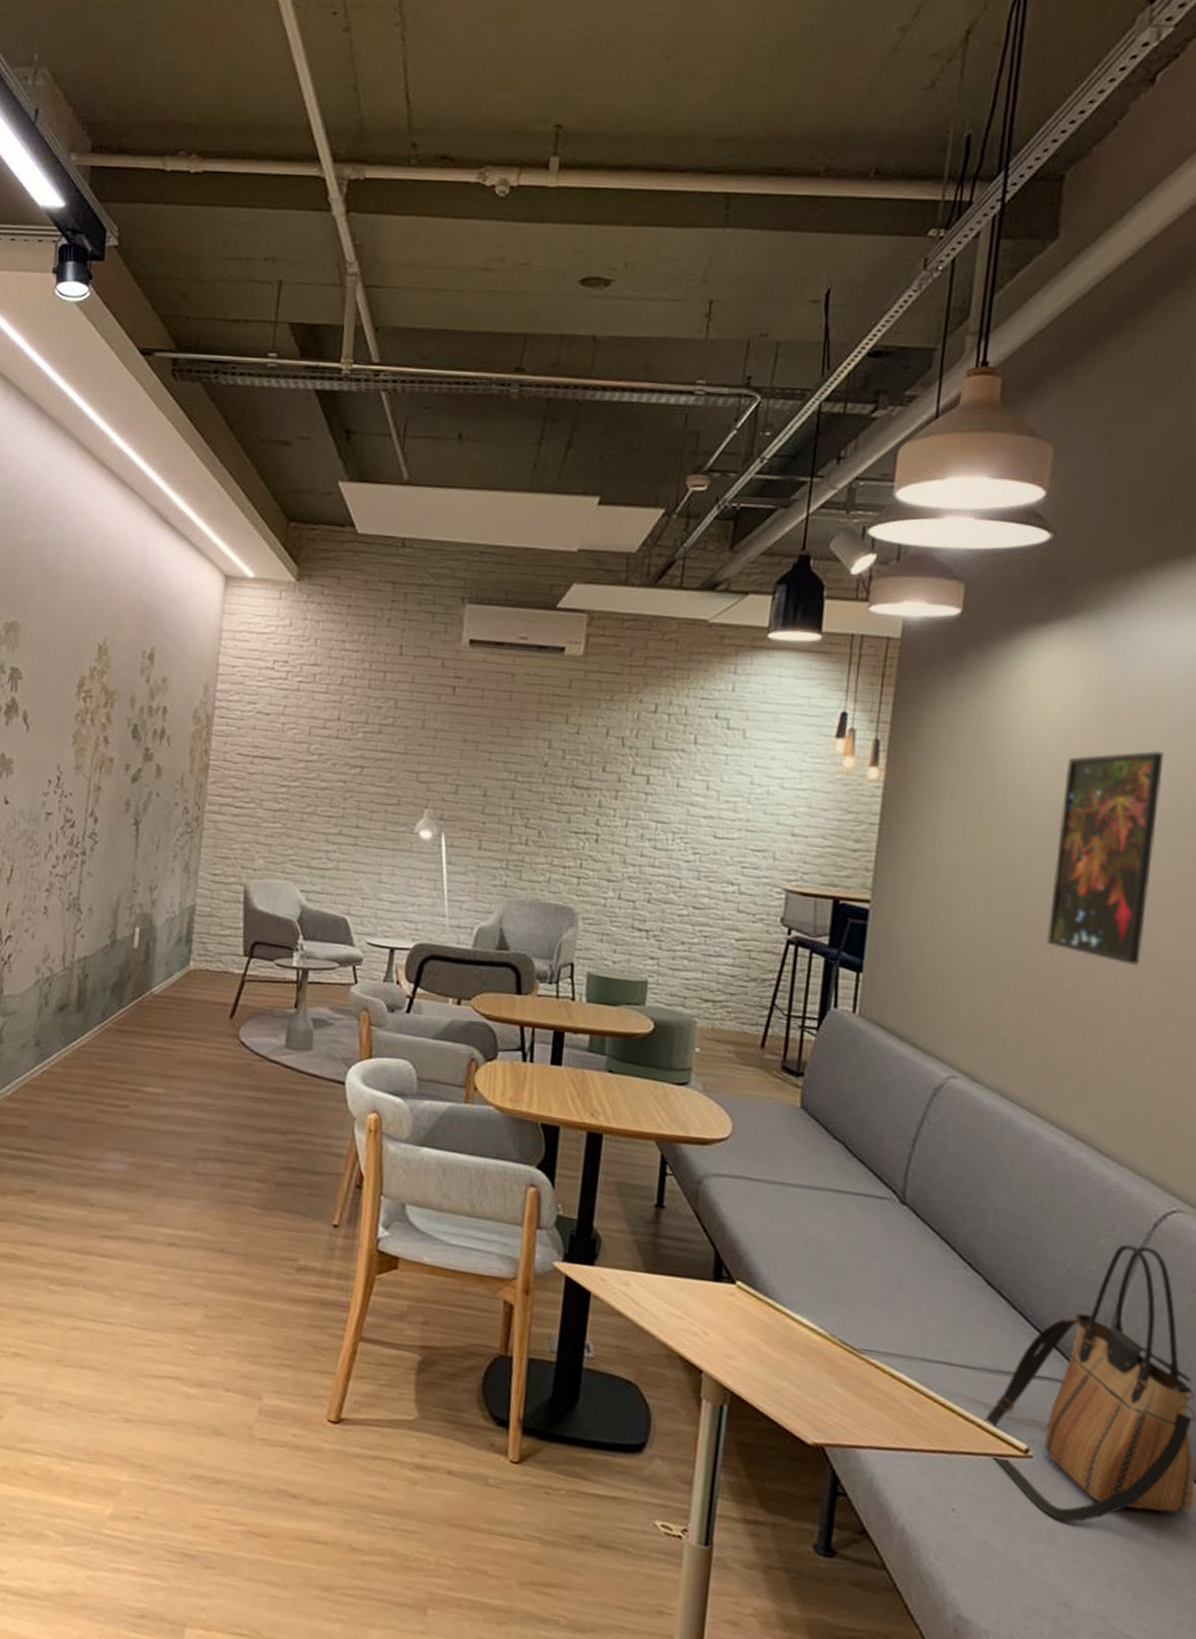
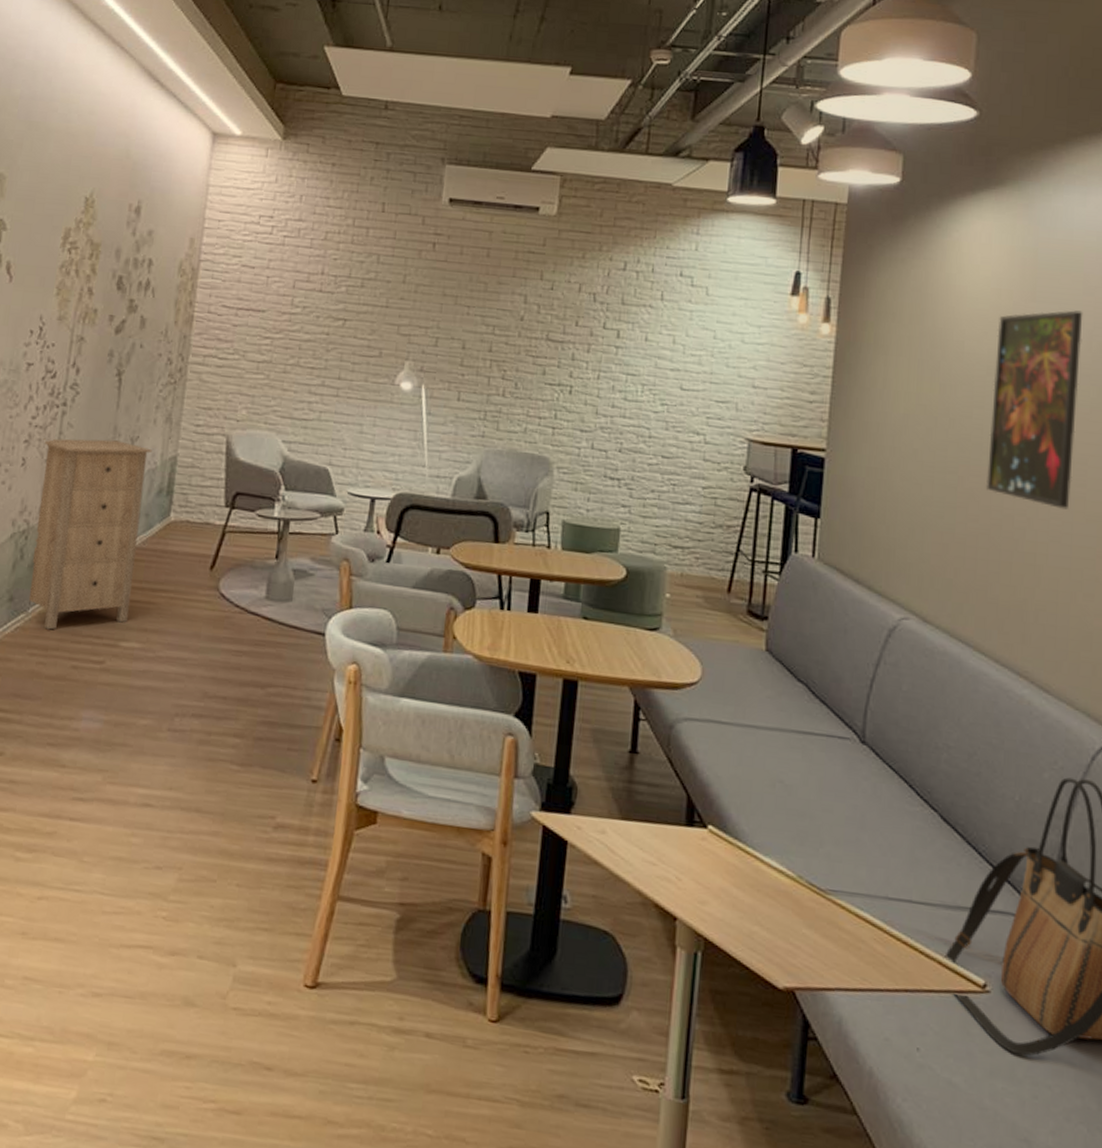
storage cabinet: none [46,887,171,1074] -> present [19,438,152,630]

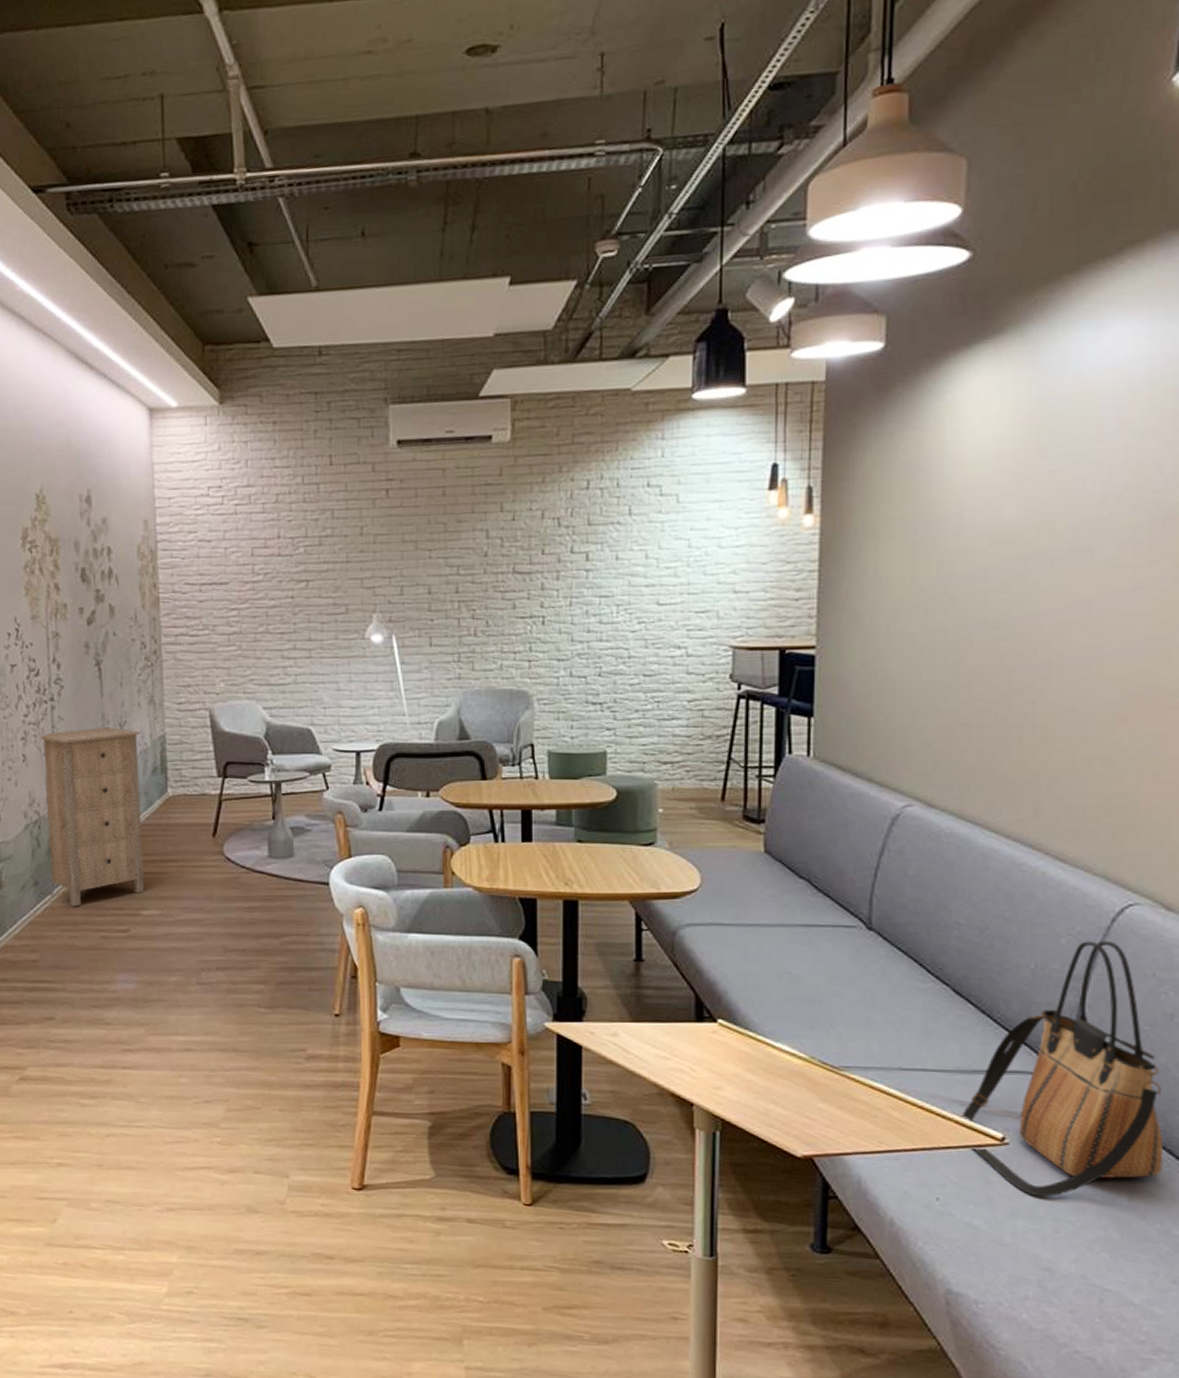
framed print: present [985,310,1083,510] -> none [991,461,1098,676]

